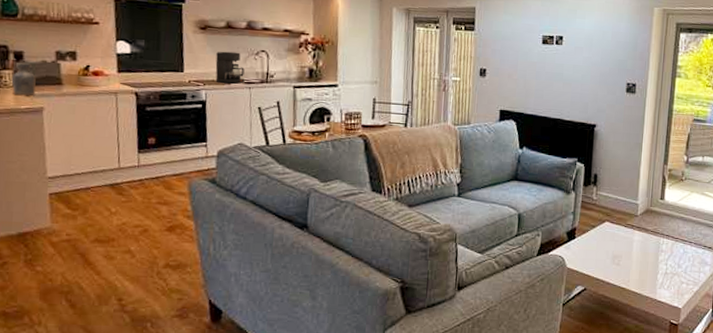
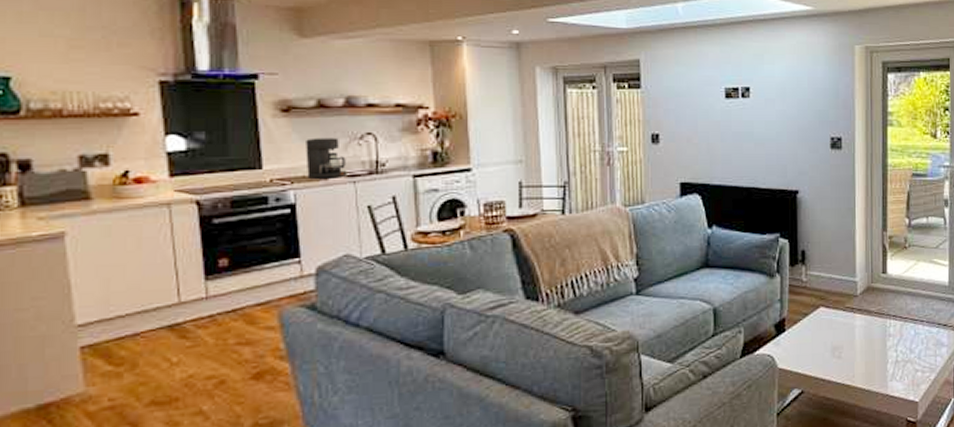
ceramic jug: present [11,62,36,96] -> none [15,173,52,219]

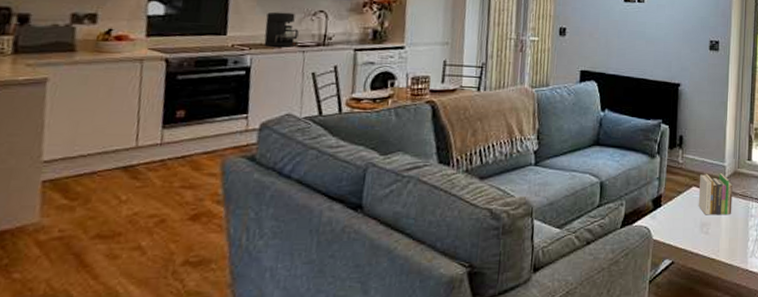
books: none [827,290,867,338] -> present [698,173,733,215]

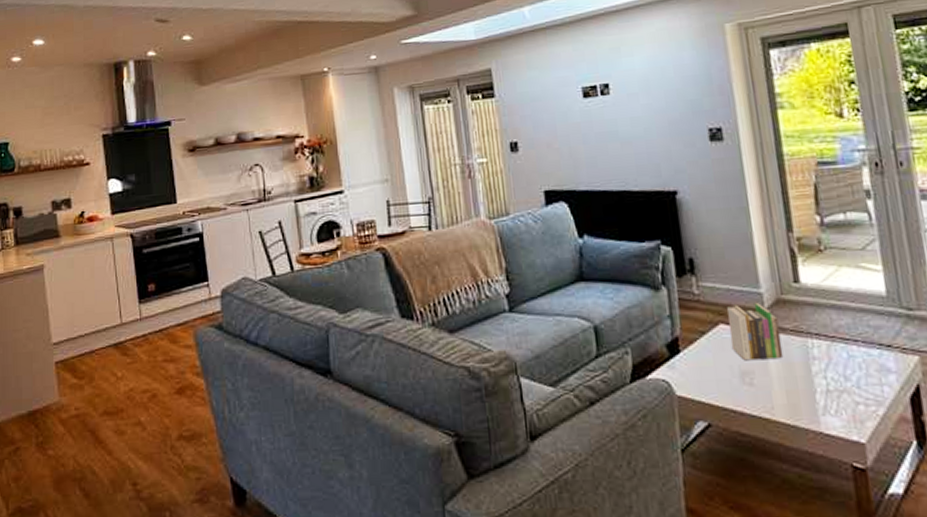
coffee maker: present [264,12,299,47] -> none [208,171,241,209]

